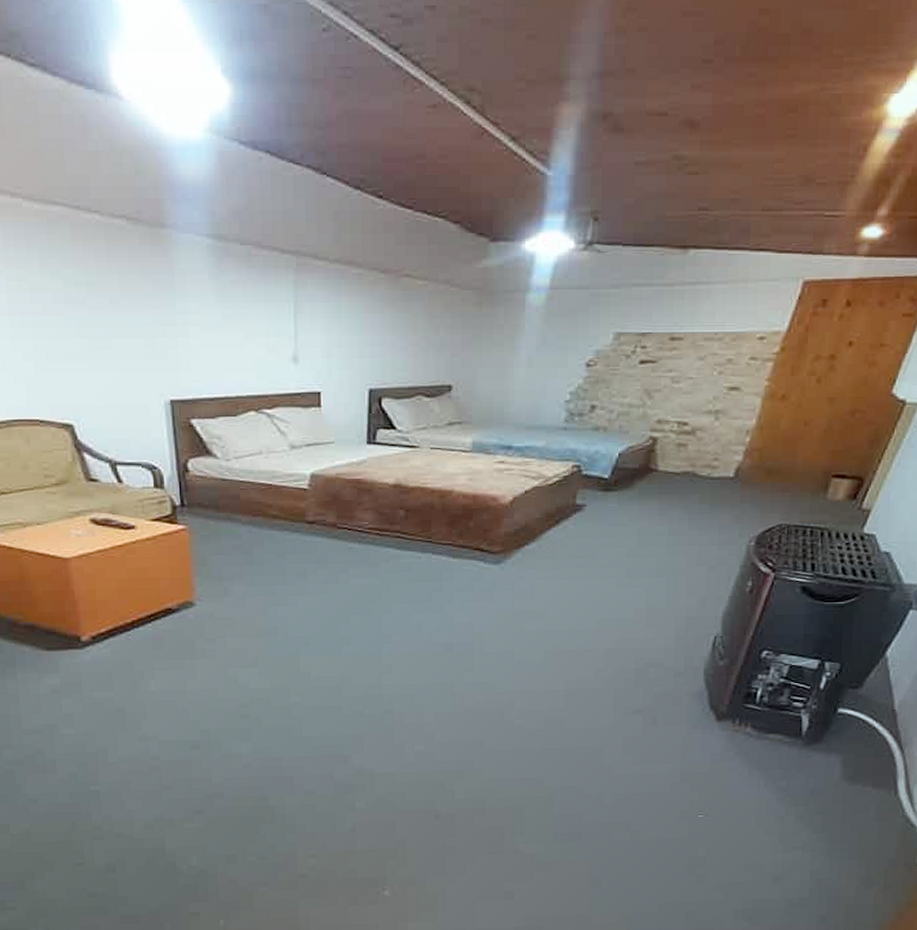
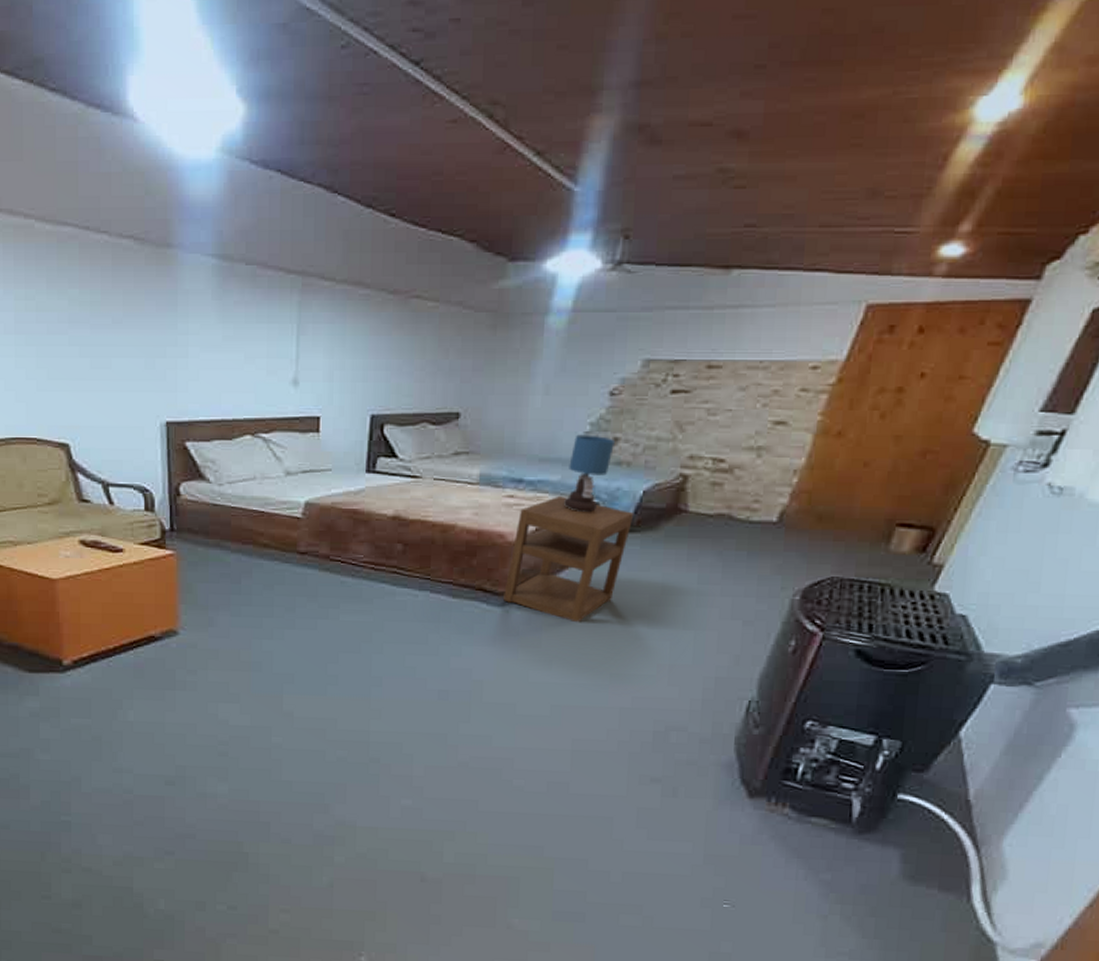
nightstand: none [499,460,612,575] -> present [503,495,634,623]
table lamp: none [550,403,592,475] -> present [564,434,615,513]

